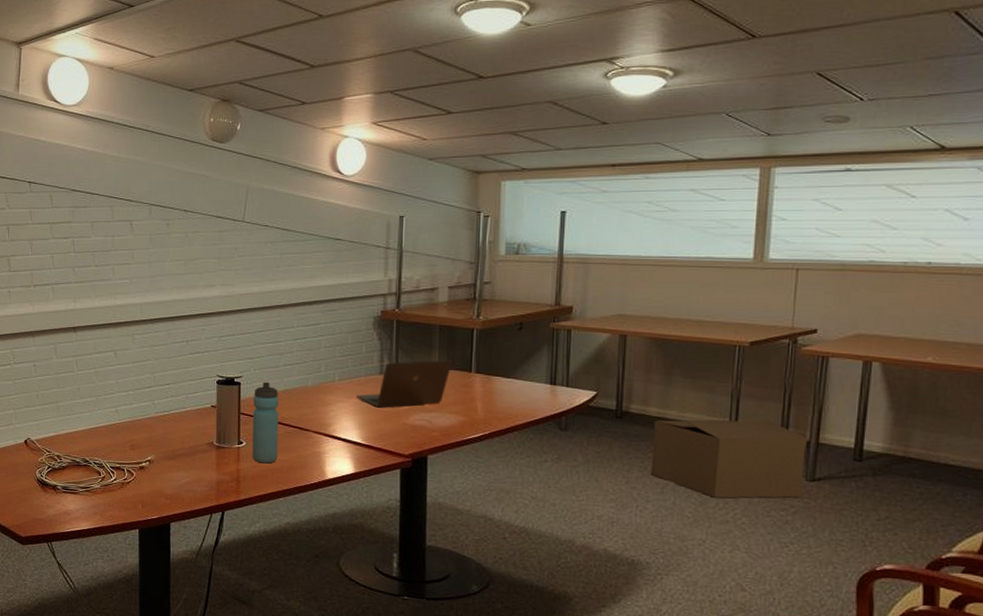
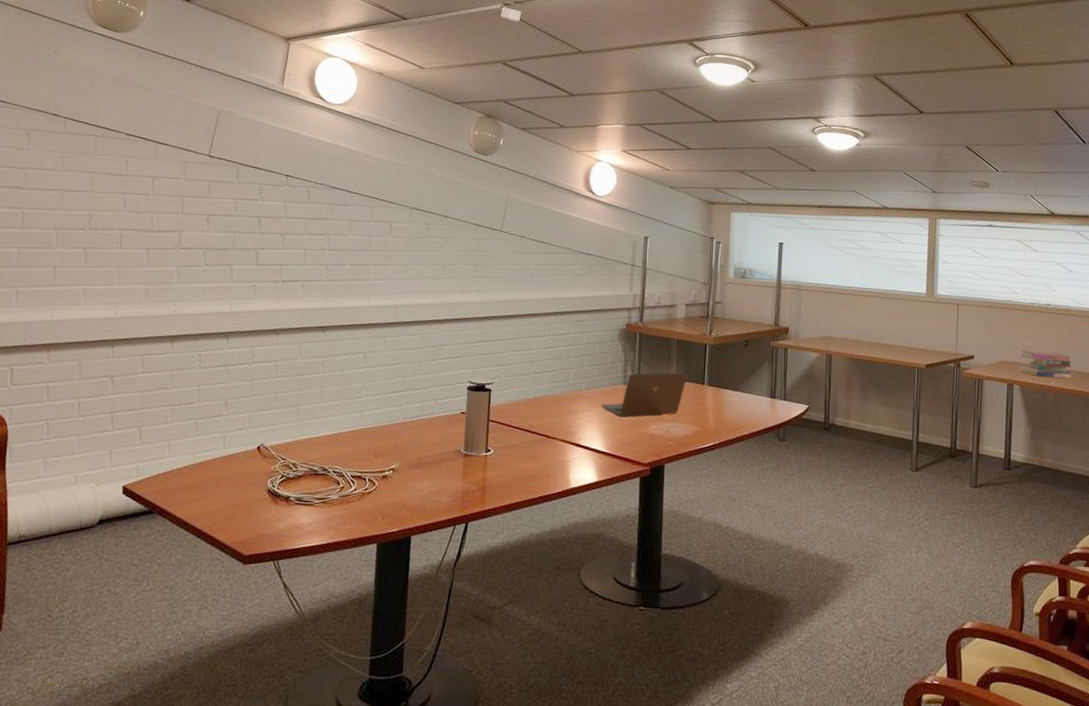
water bottle: present [252,381,279,464] -> none [499,389,528,472]
cardboard box: present [650,419,808,499] -> none [852,432,971,504]
books: none [880,321,959,352] -> present [1018,351,1071,378]

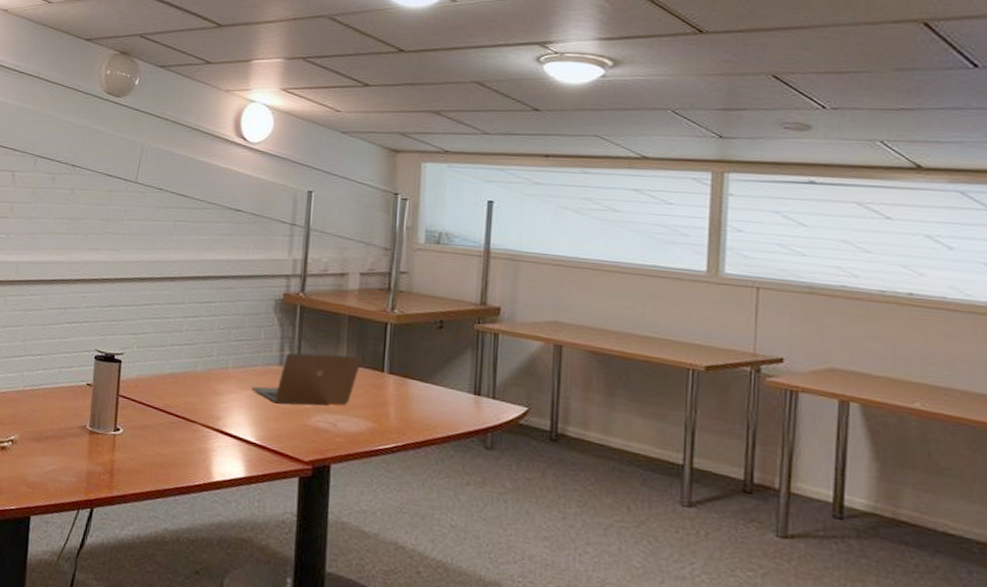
books: present [1018,351,1071,378] -> none [858,356,950,400]

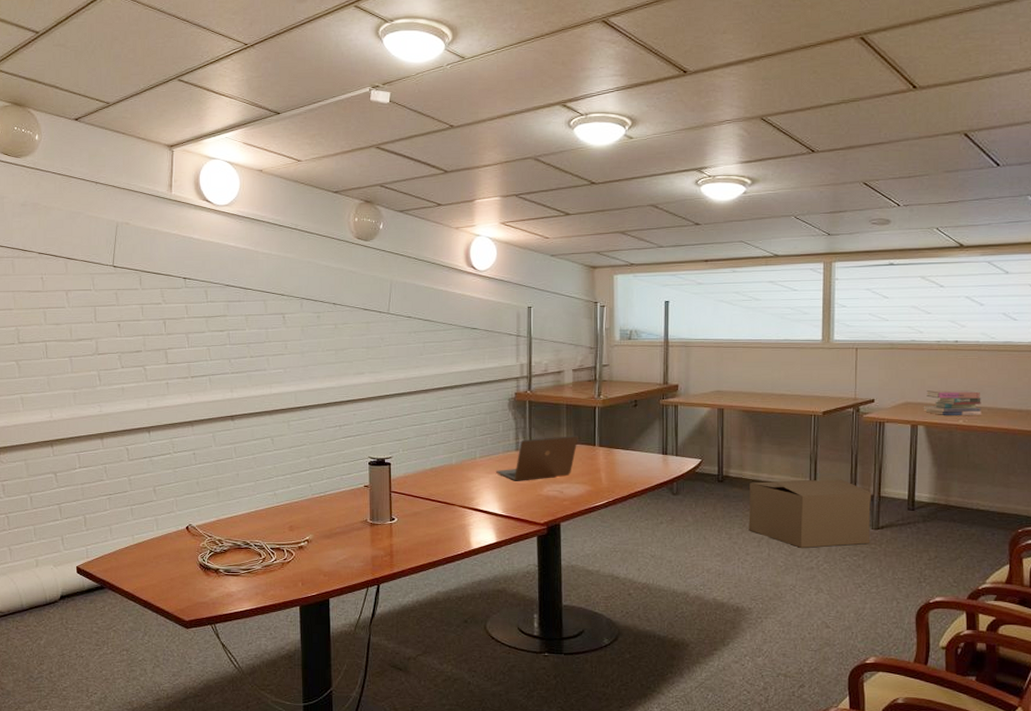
cardboard box: none [591,447,777,557] -> present [748,479,872,548]
books: none [858,356,950,400] -> present [923,390,981,415]

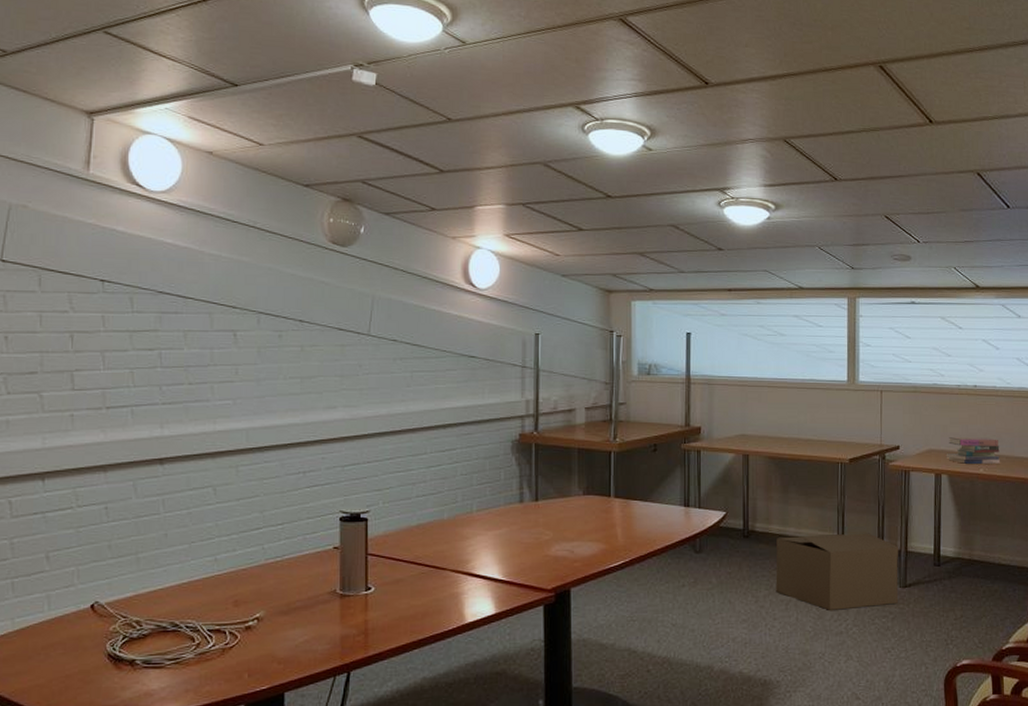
laptop: present [495,436,578,481] -> none [495,485,591,539]

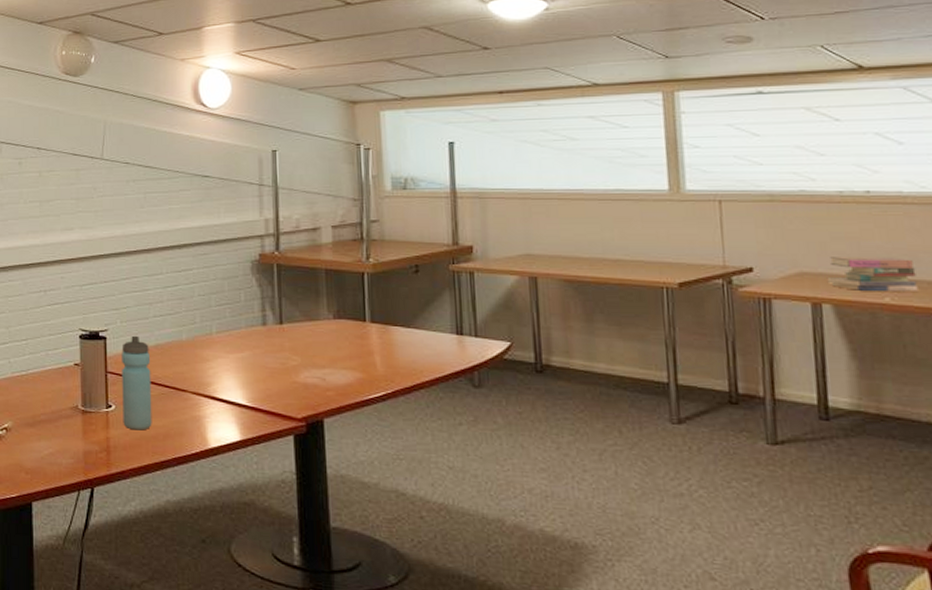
water bottle: none [382,516,412,611] -> present [121,335,152,431]
cardboard box: present [776,533,899,610] -> none [581,372,765,467]

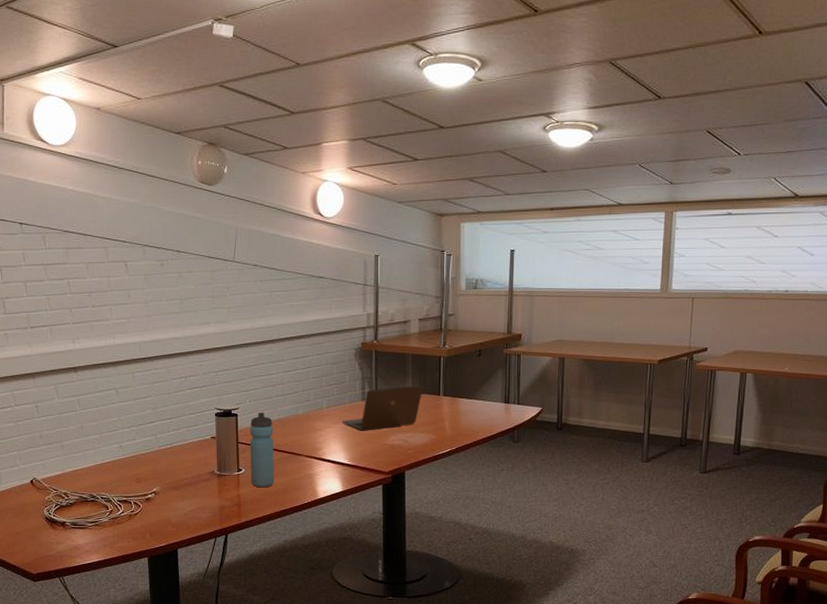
laptop: none [237,308,343,364] -> present [342,385,423,431]
books: present [826,257,918,291] -> none [752,339,807,363]

